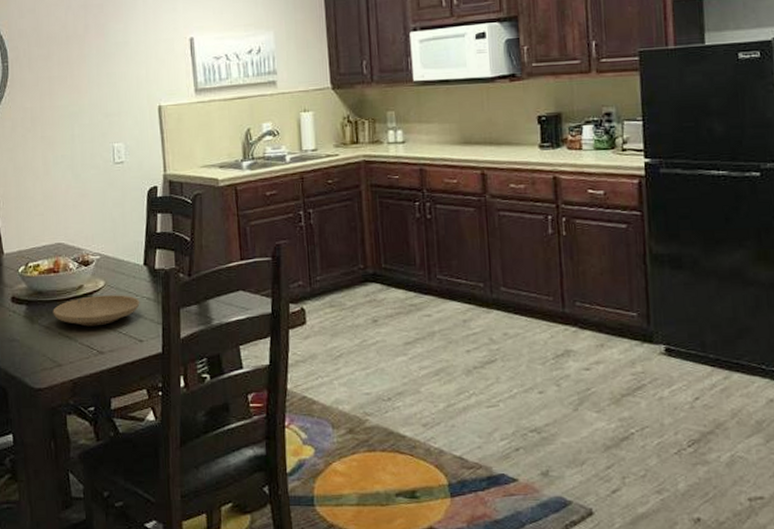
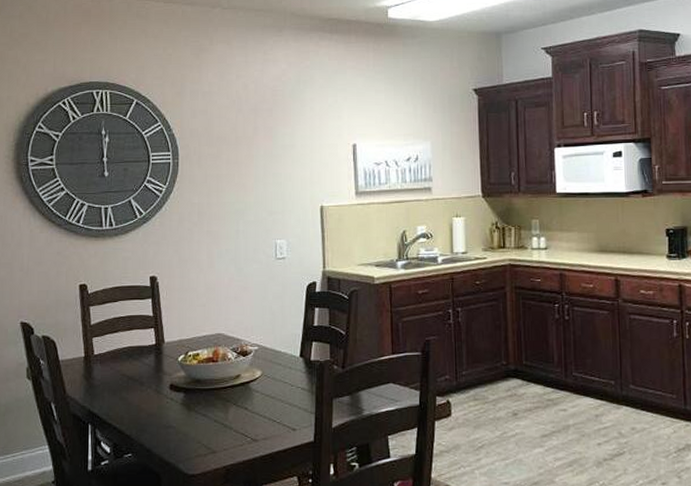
plate: present [53,295,140,327] -> none [210,385,295,415]

